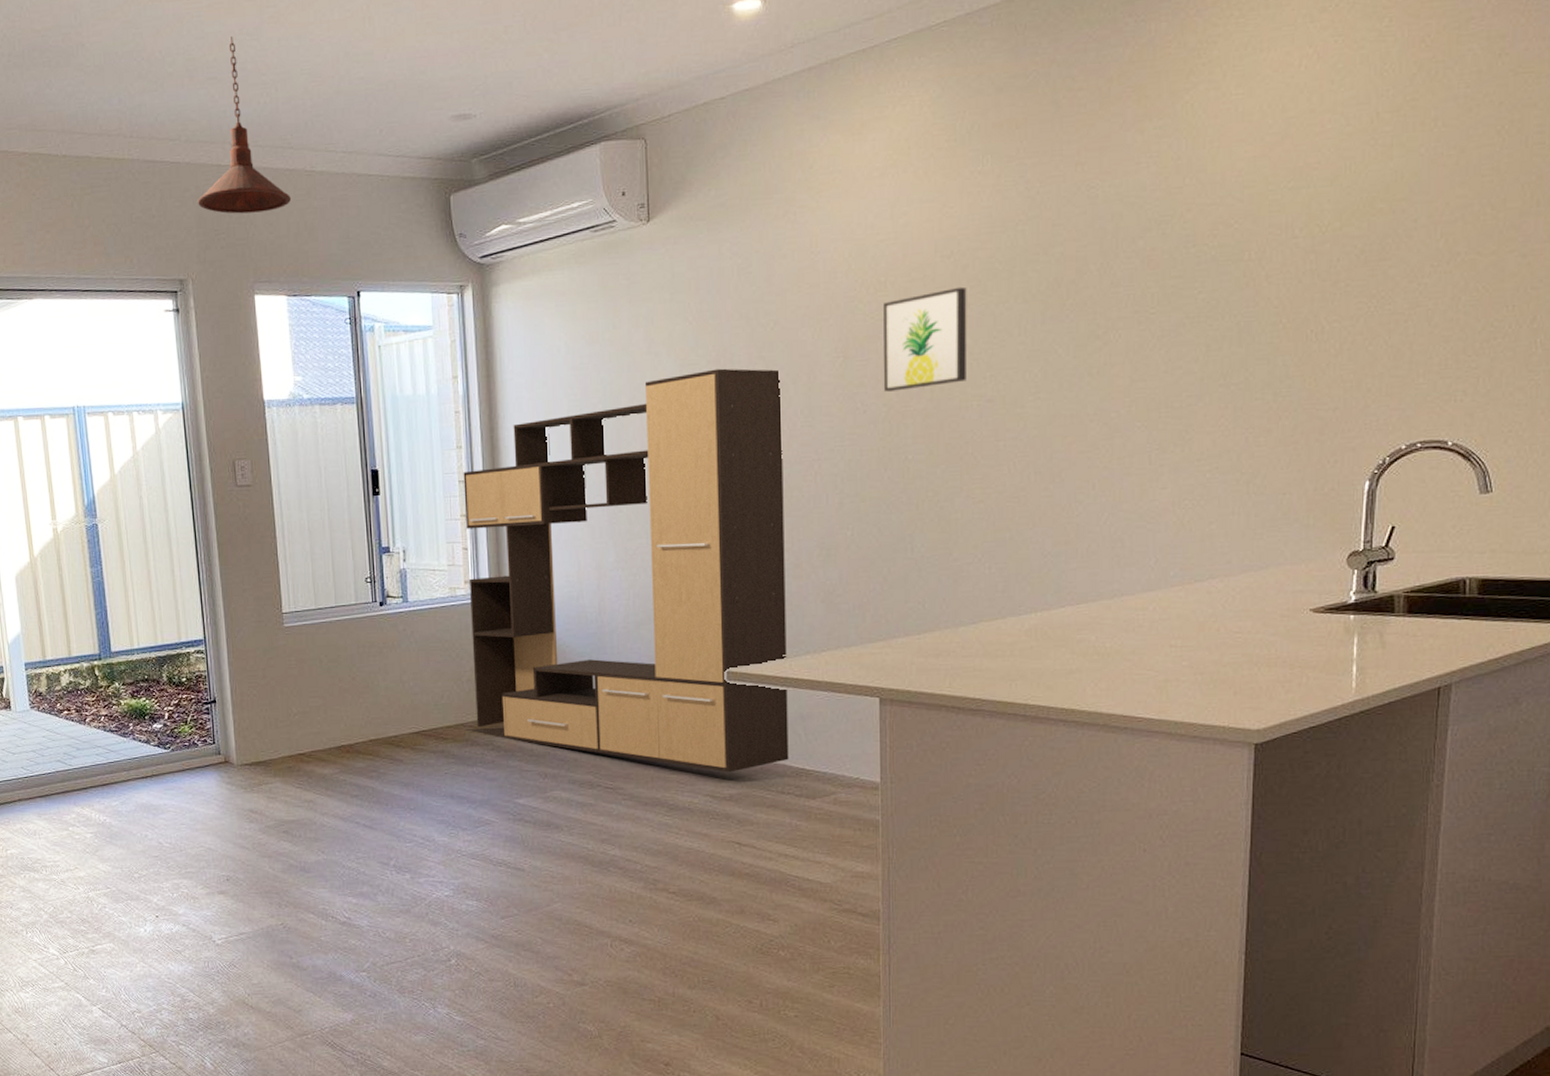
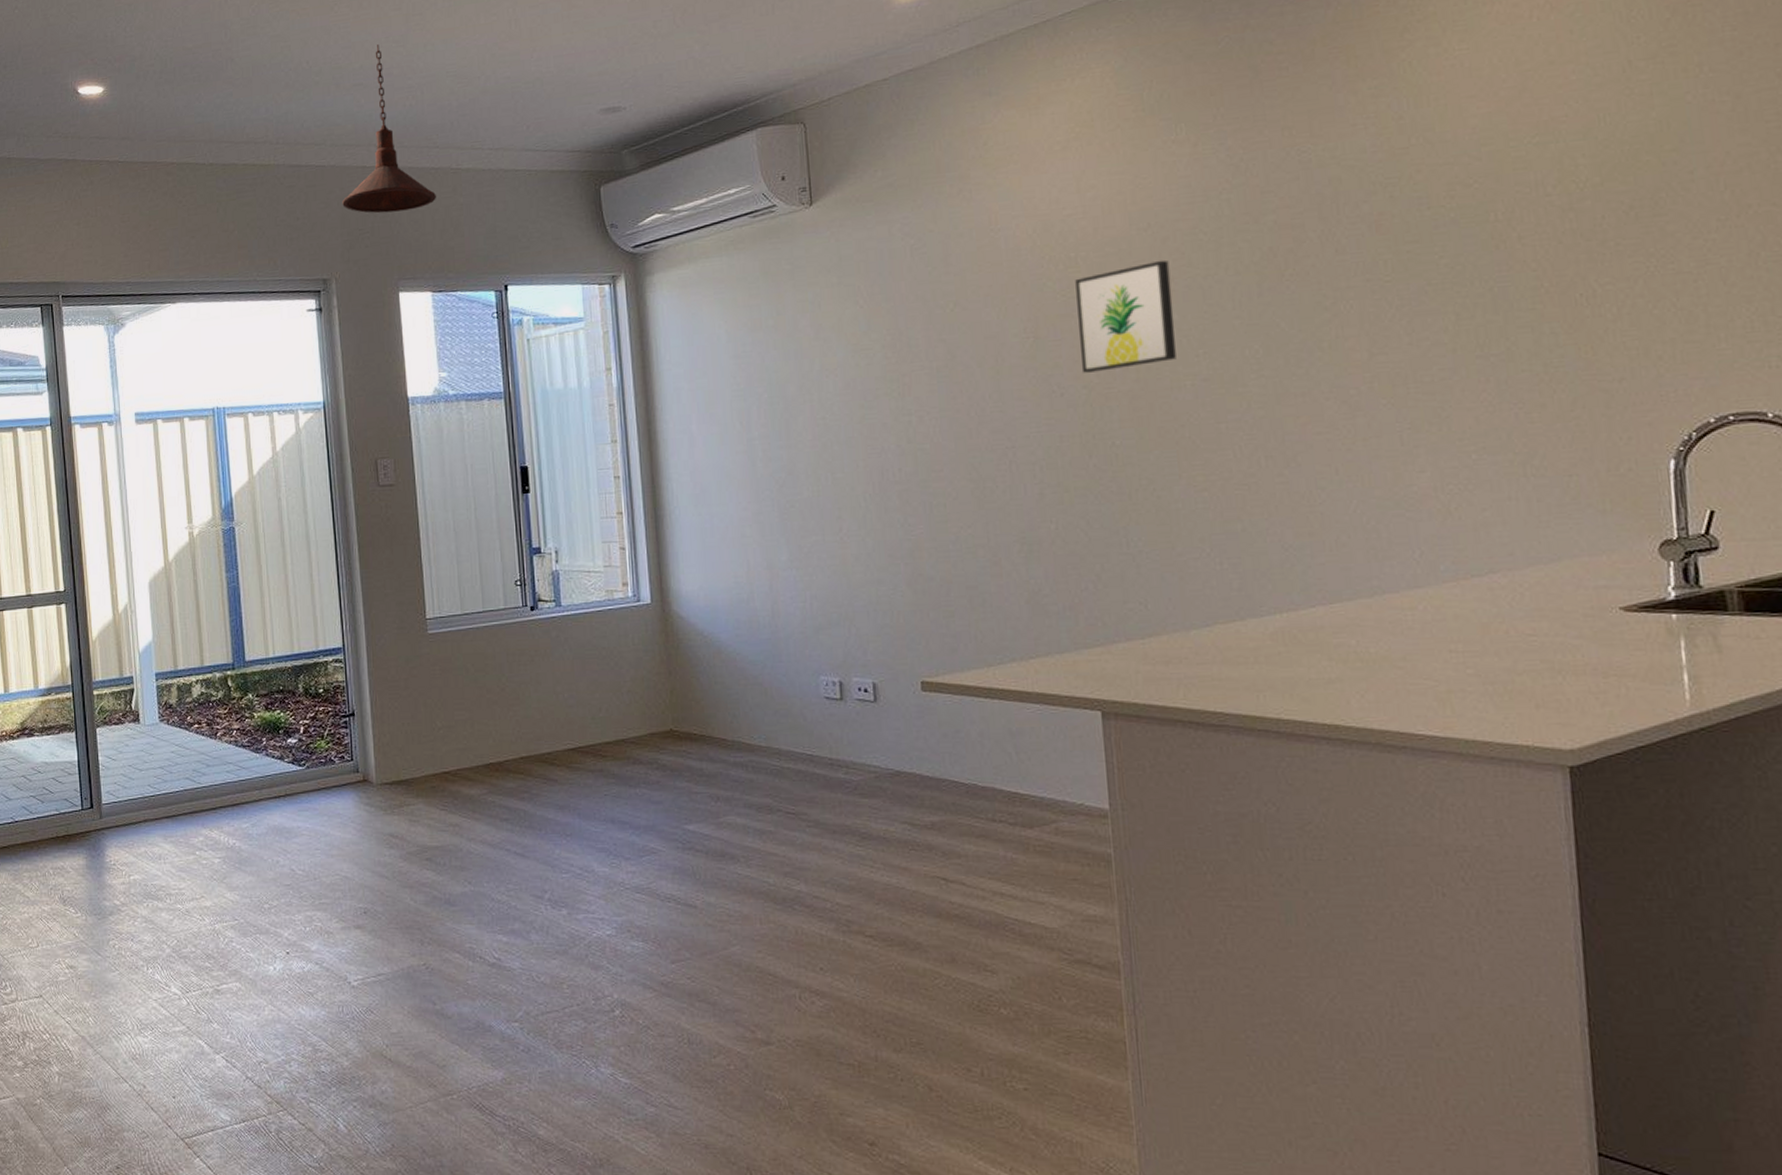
media console: present [463,368,789,773] -> none [619,352,999,797]

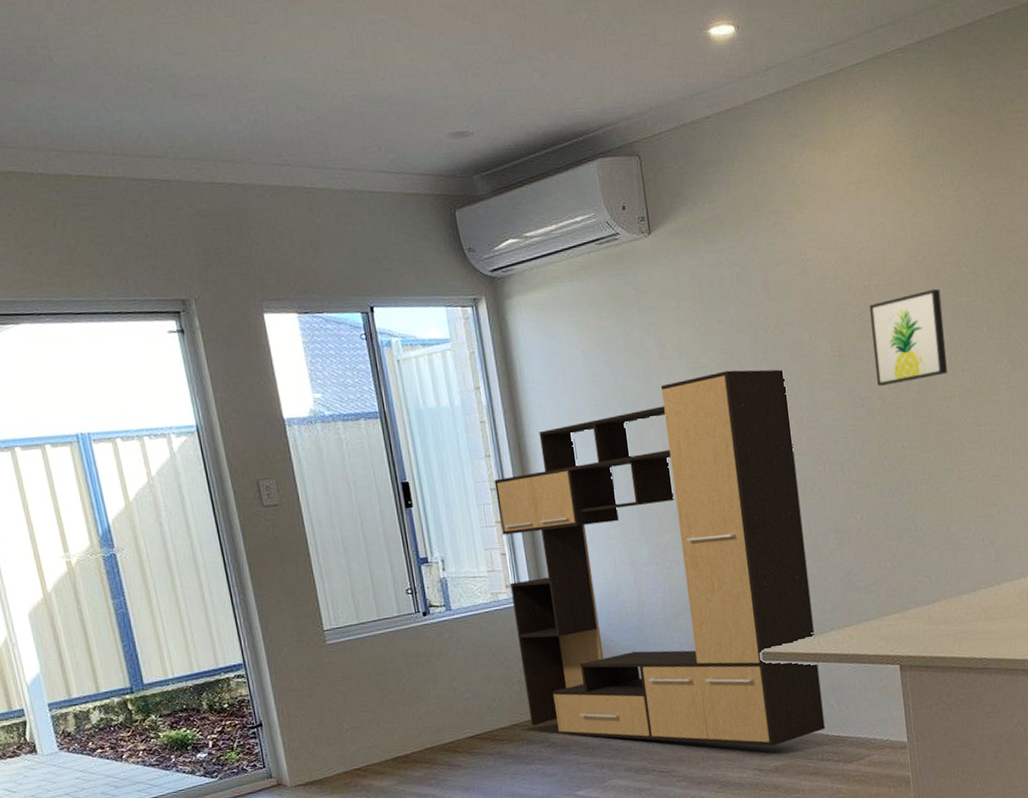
pendant light: present [342,44,437,214] -> none [193,52,294,232]
media console: none [619,352,999,797] -> present [494,369,825,747]

